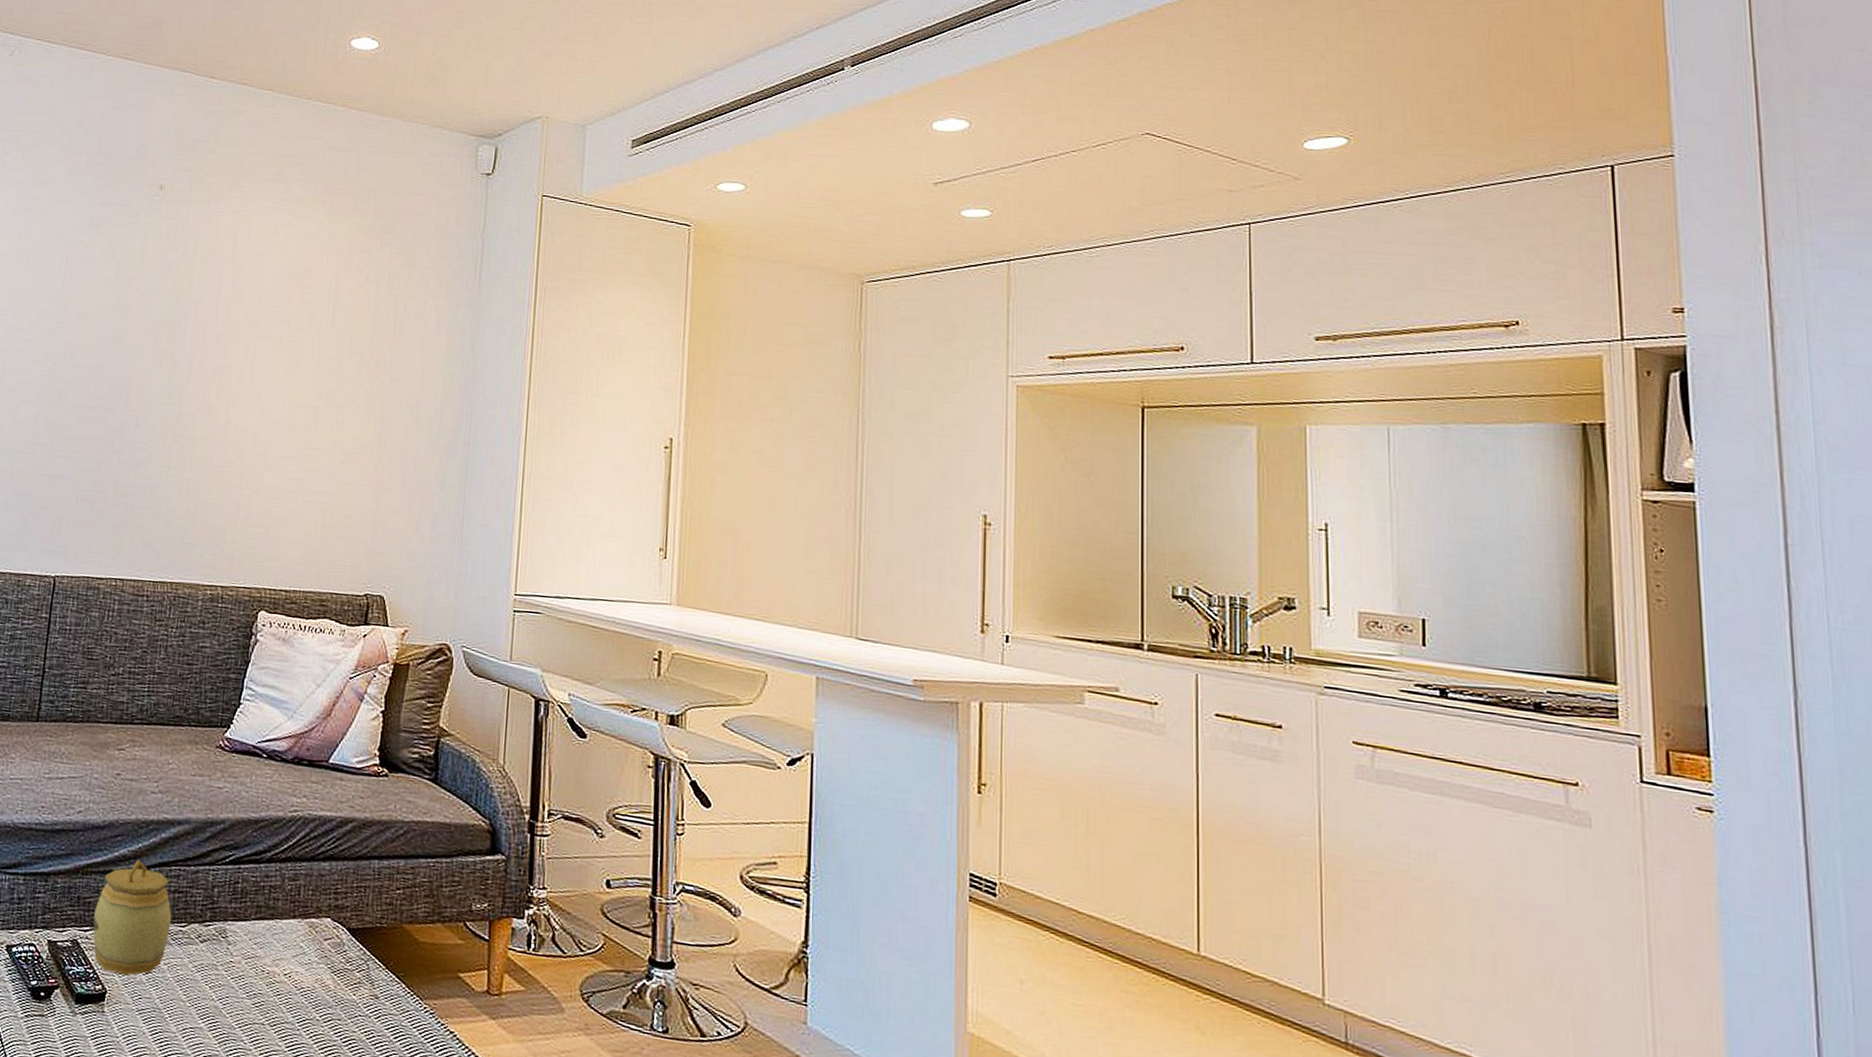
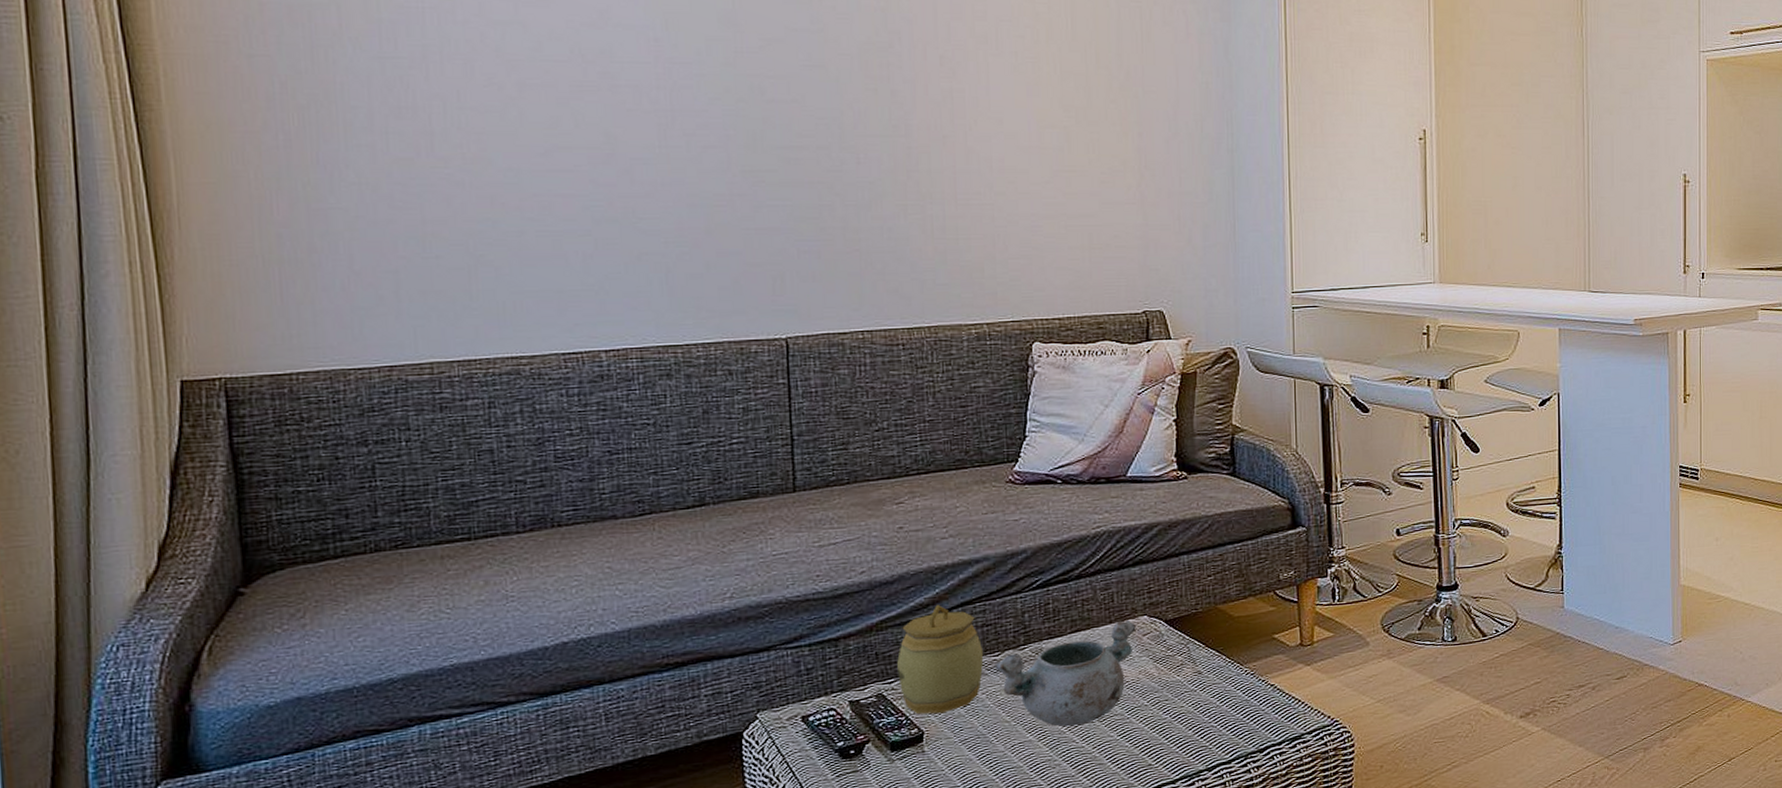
decorative bowl: none [178,917,319,1025] -> present [993,620,1136,727]

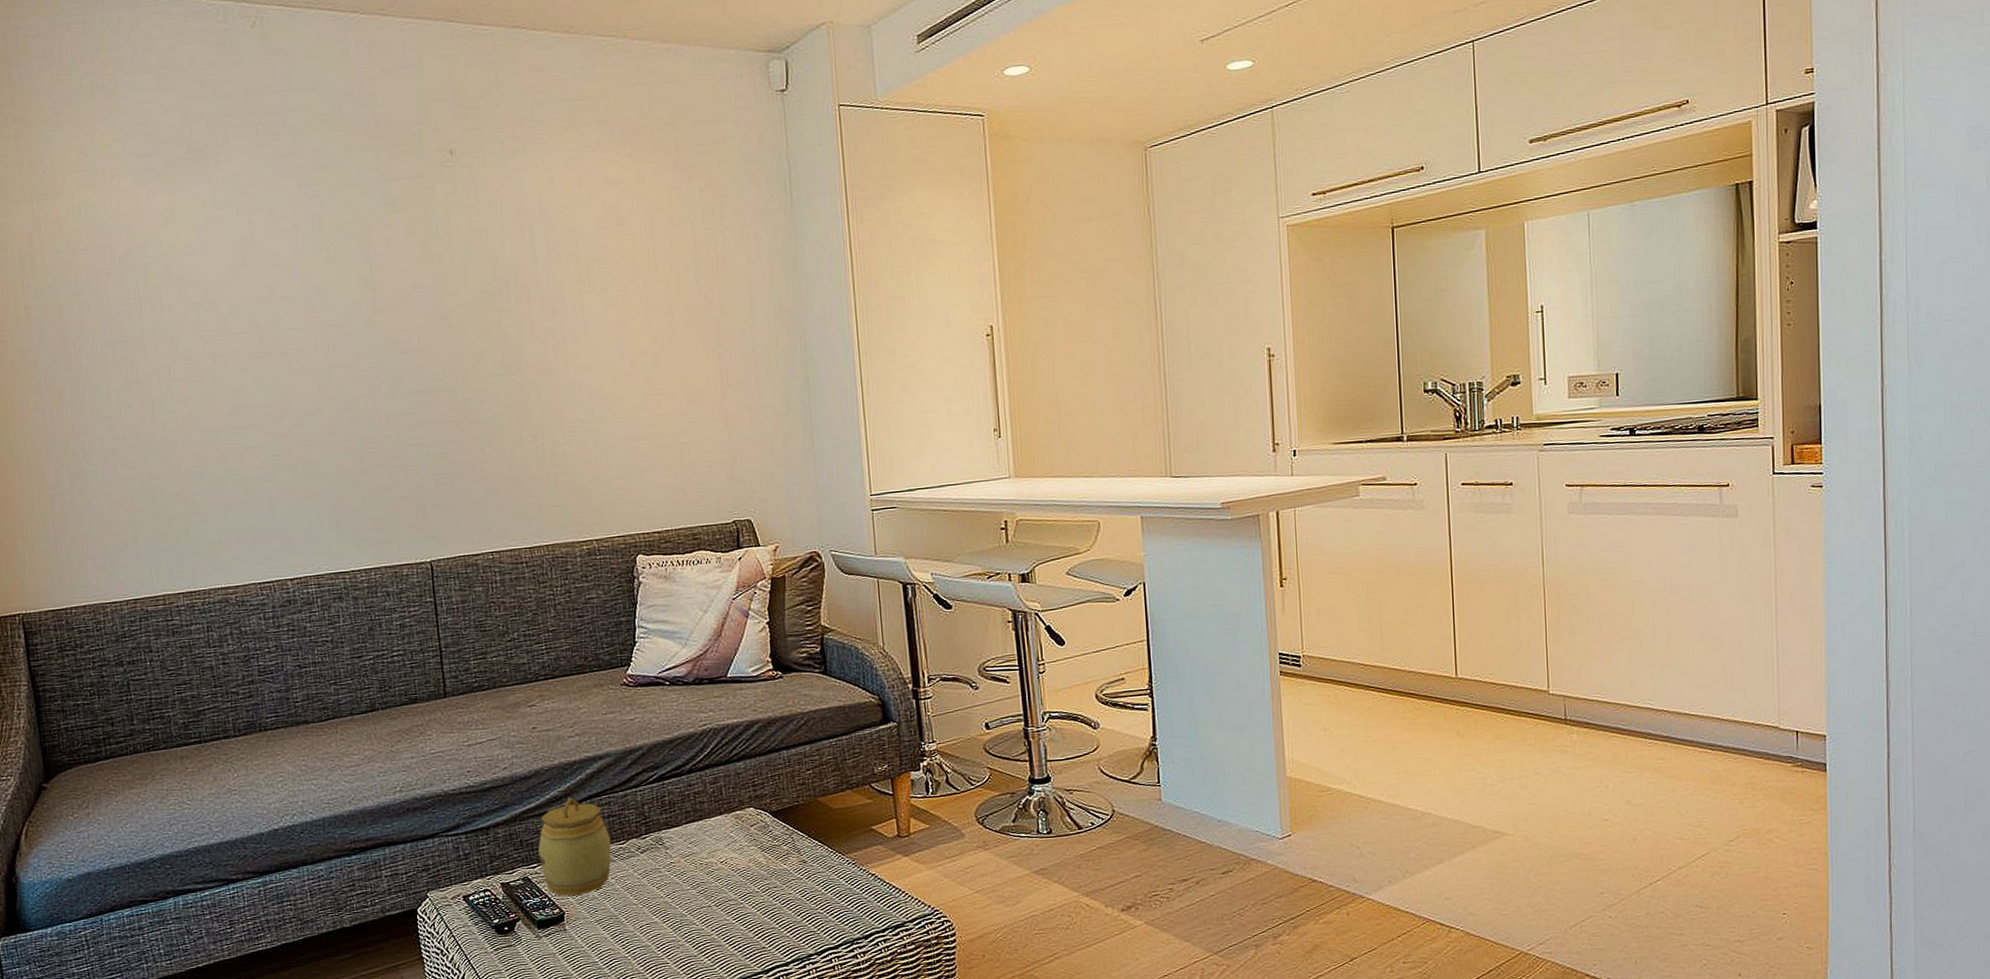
decorative bowl: present [993,620,1136,727] -> none [620,811,744,911]

